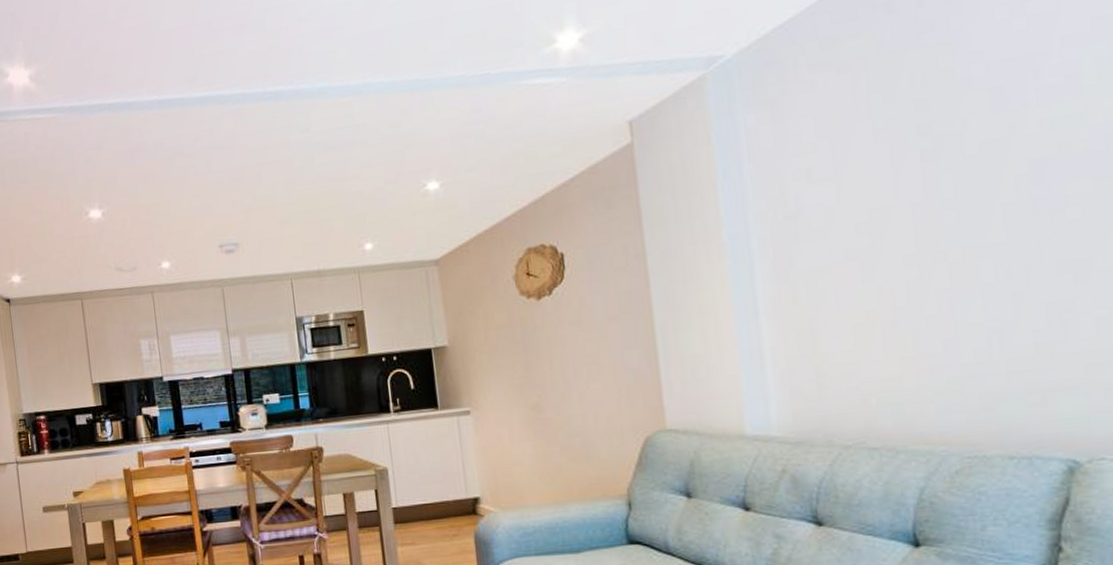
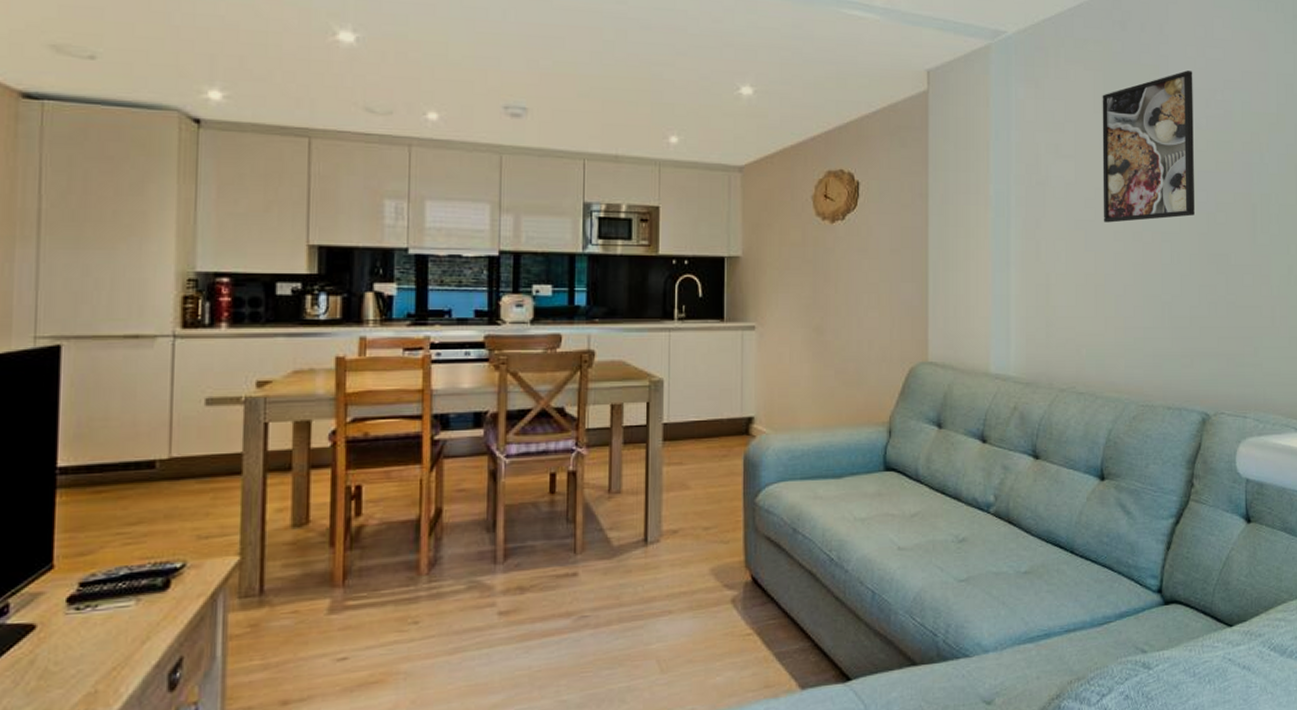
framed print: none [867,37,1029,248] -> present [1102,70,1194,223]

